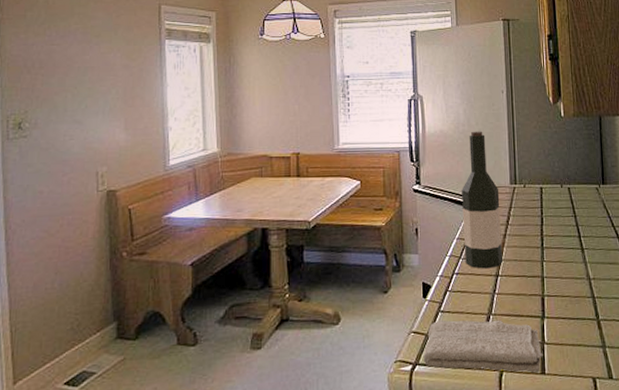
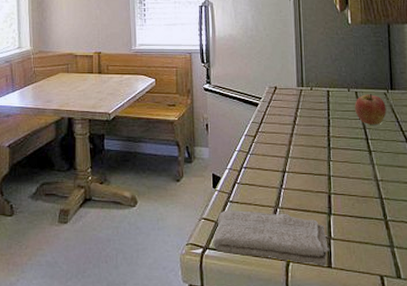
wine bottle: present [462,131,502,269] -> none [250,36,289,165]
apple: none [567,188,598,221] -> present [355,93,386,125]

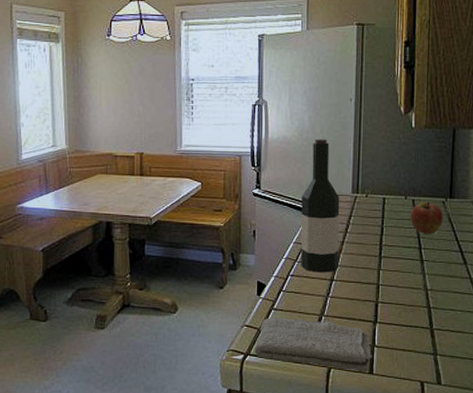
wine bottle: none [250,36,289,165] -> present [300,138,340,273]

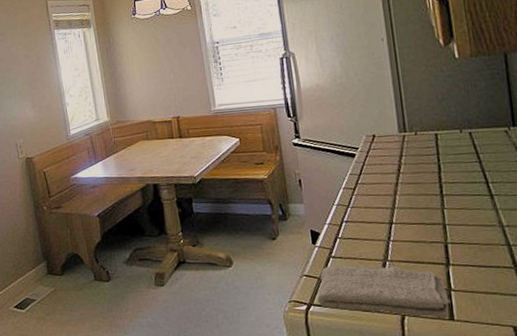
wine bottle: present [300,138,340,273] -> none [344,81,396,217]
apple: present [410,201,443,234] -> none [469,132,509,167]

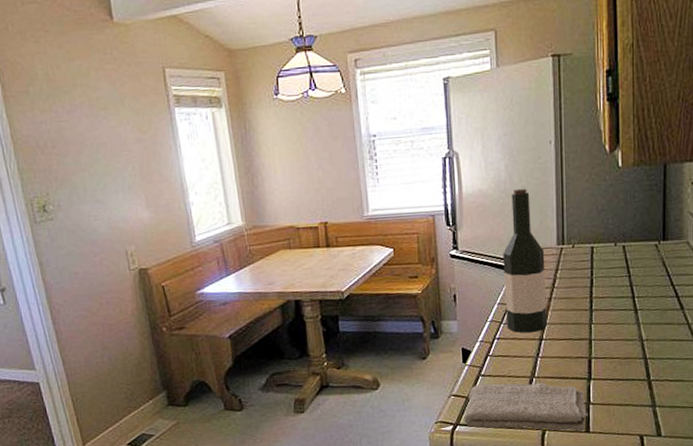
wine bottle: none [344,81,396,217] -> present [503,188,547,333]

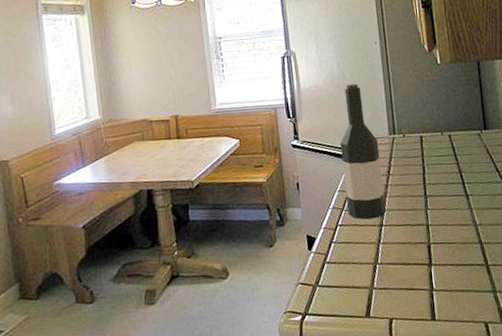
washcloth: present [464,382,588,432] -> none [312,268,433,320]

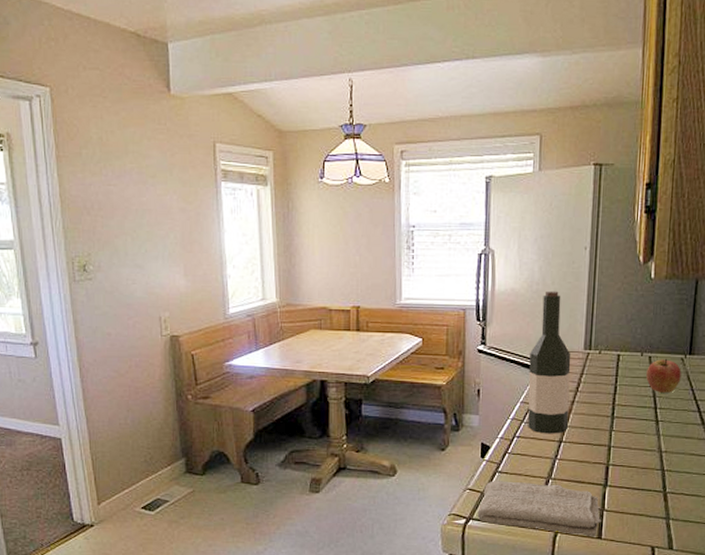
washcloth: none [312,268,433,320] -> present [477,481,602,537]
apple: none [449,135,481,168] -> present [646,358,681,393]

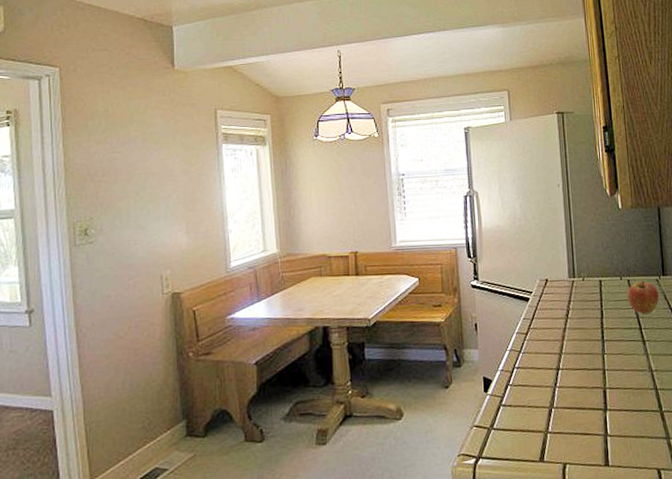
washcloth: present [477,481,602,537] -> none [486,412,607,466]
wine bottle: present [528,291,571,434] -> none [520,225,563,363]

